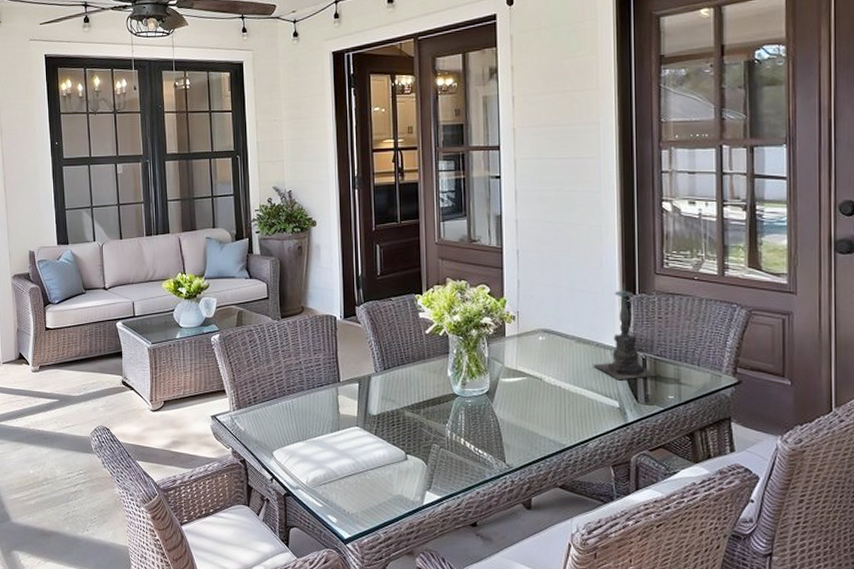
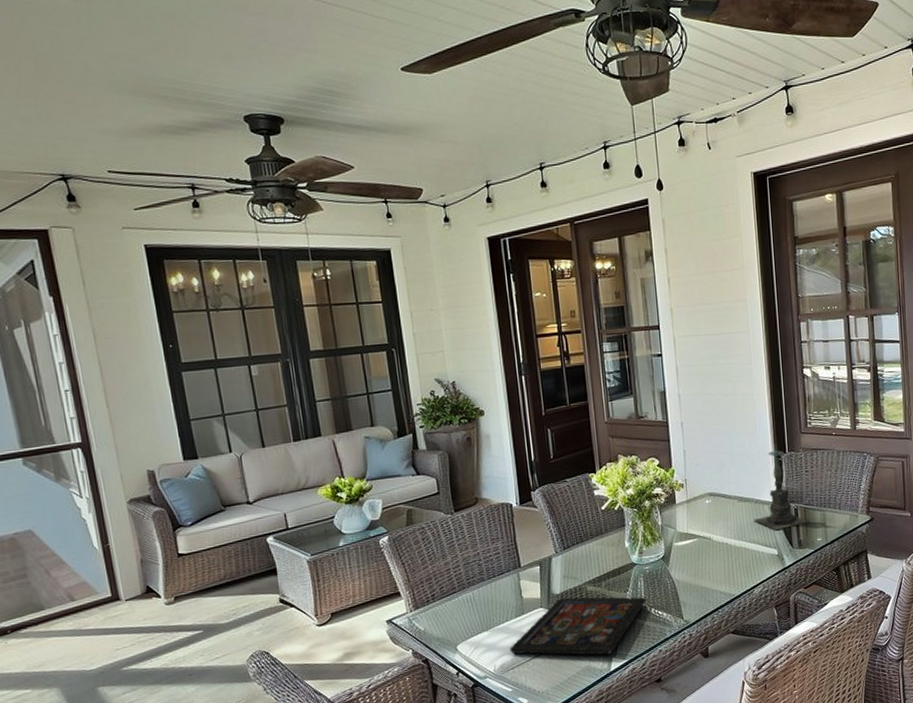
decorative tray: none [323,419,466,487] -> present [510,597,646,655]

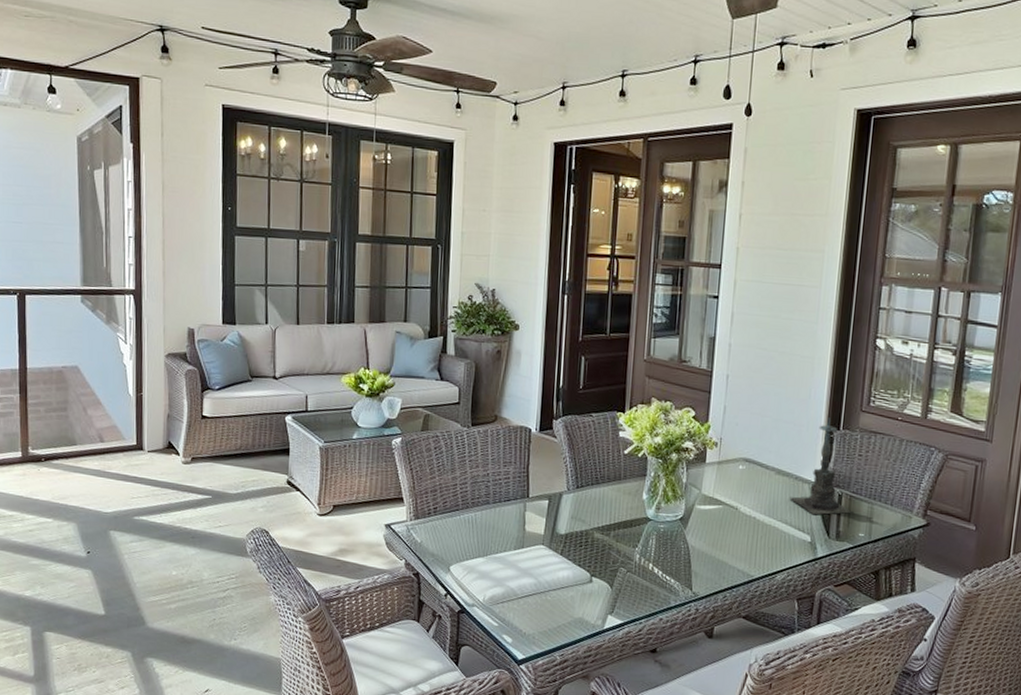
decorative tray: present [510,597,646,655] -> none [503,539,655,611]

